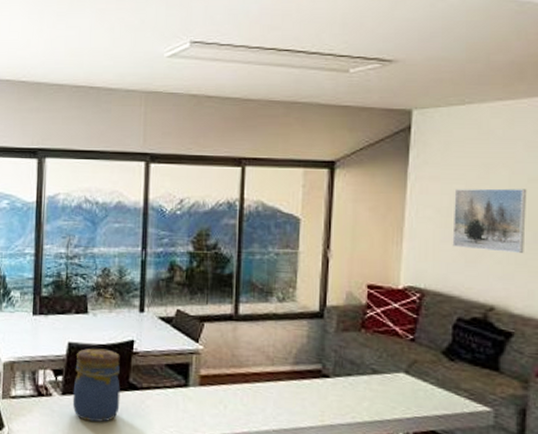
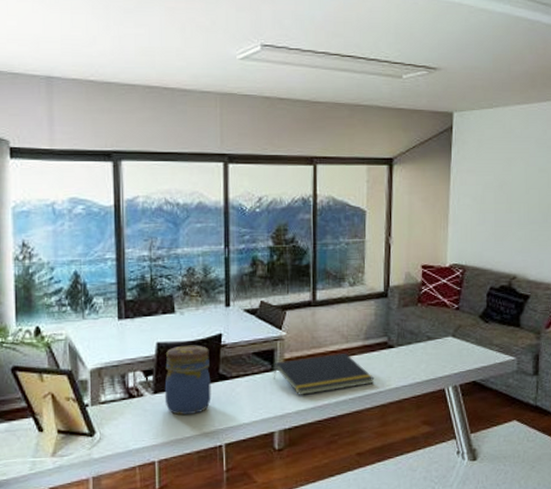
notepad: none [186,376,304,419] -> present [273,354,375,395]
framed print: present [452,188,527,253] -> none [485,178,538,231]

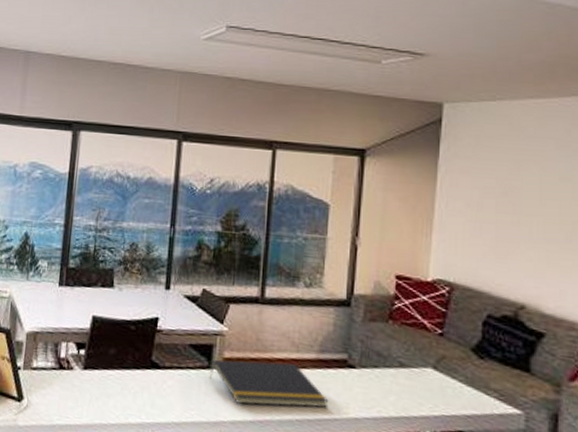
jar: present [164,345,211,415] -> none [93,323,144,400]

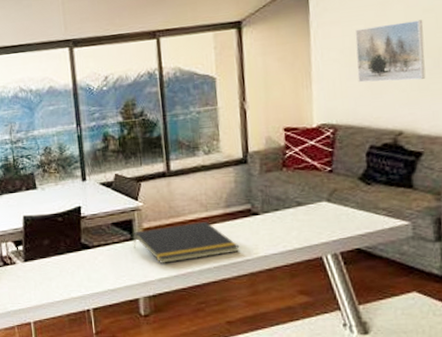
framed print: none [482,183,559,252] -> present [354,20,426,83]

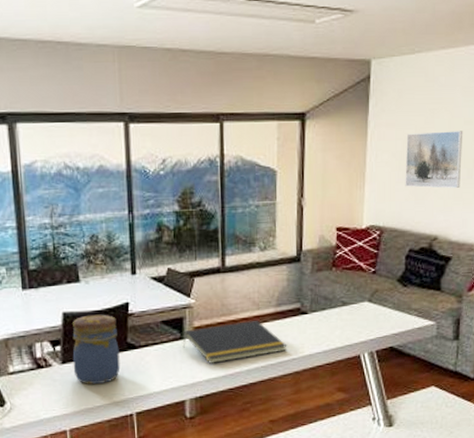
jar: none [32,217,76,281] -> present [72,314,120,384]

